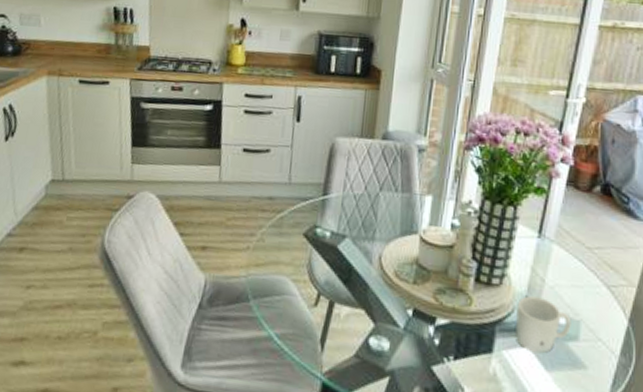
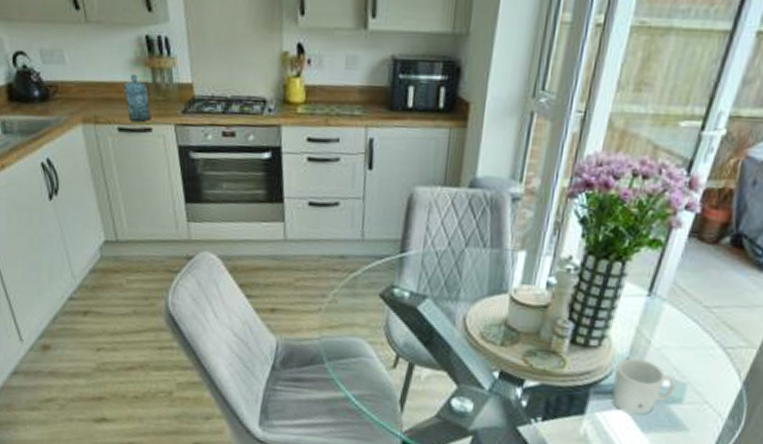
canister: none [88,36,111,76] -> present [123,74,152,122]

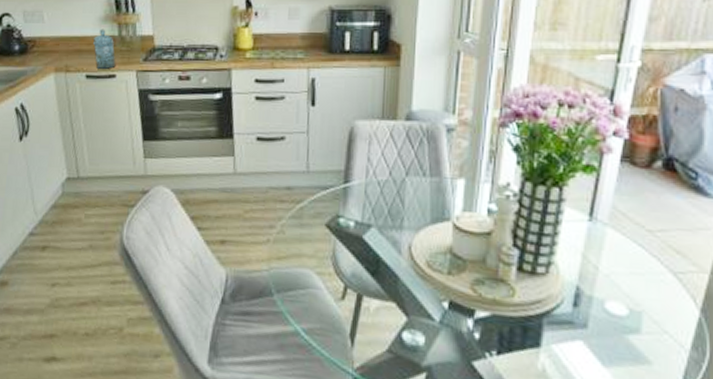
mug: present [611,358,677,417] -> none [565,285,631,349]

